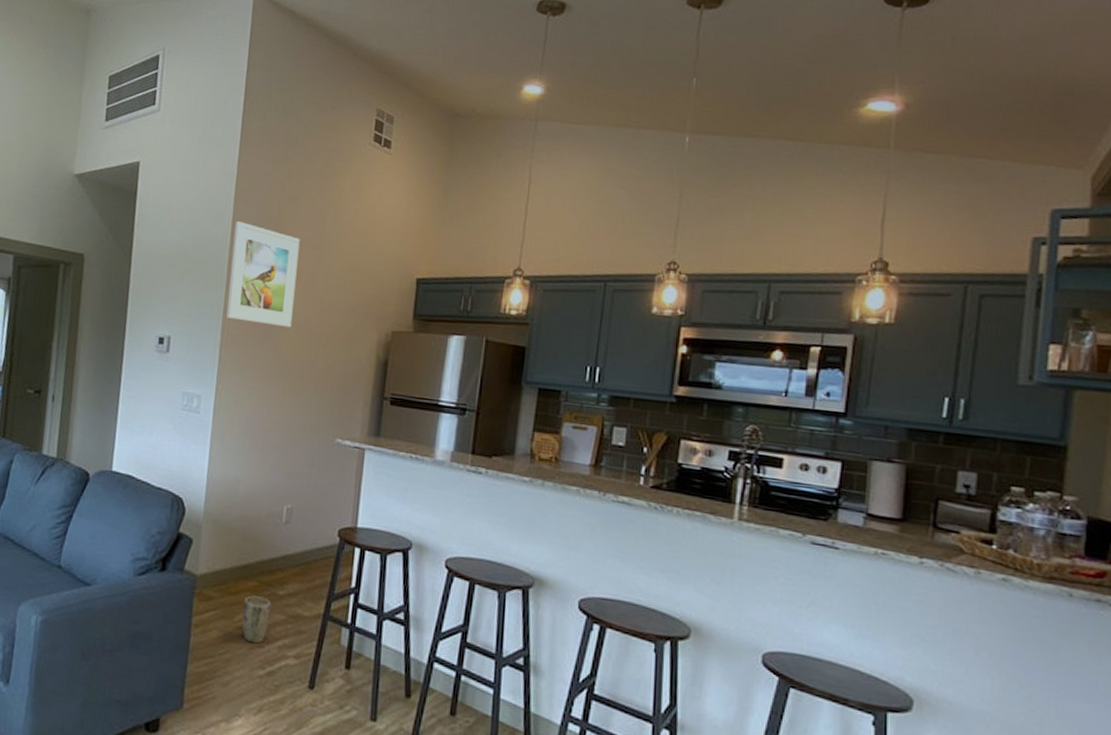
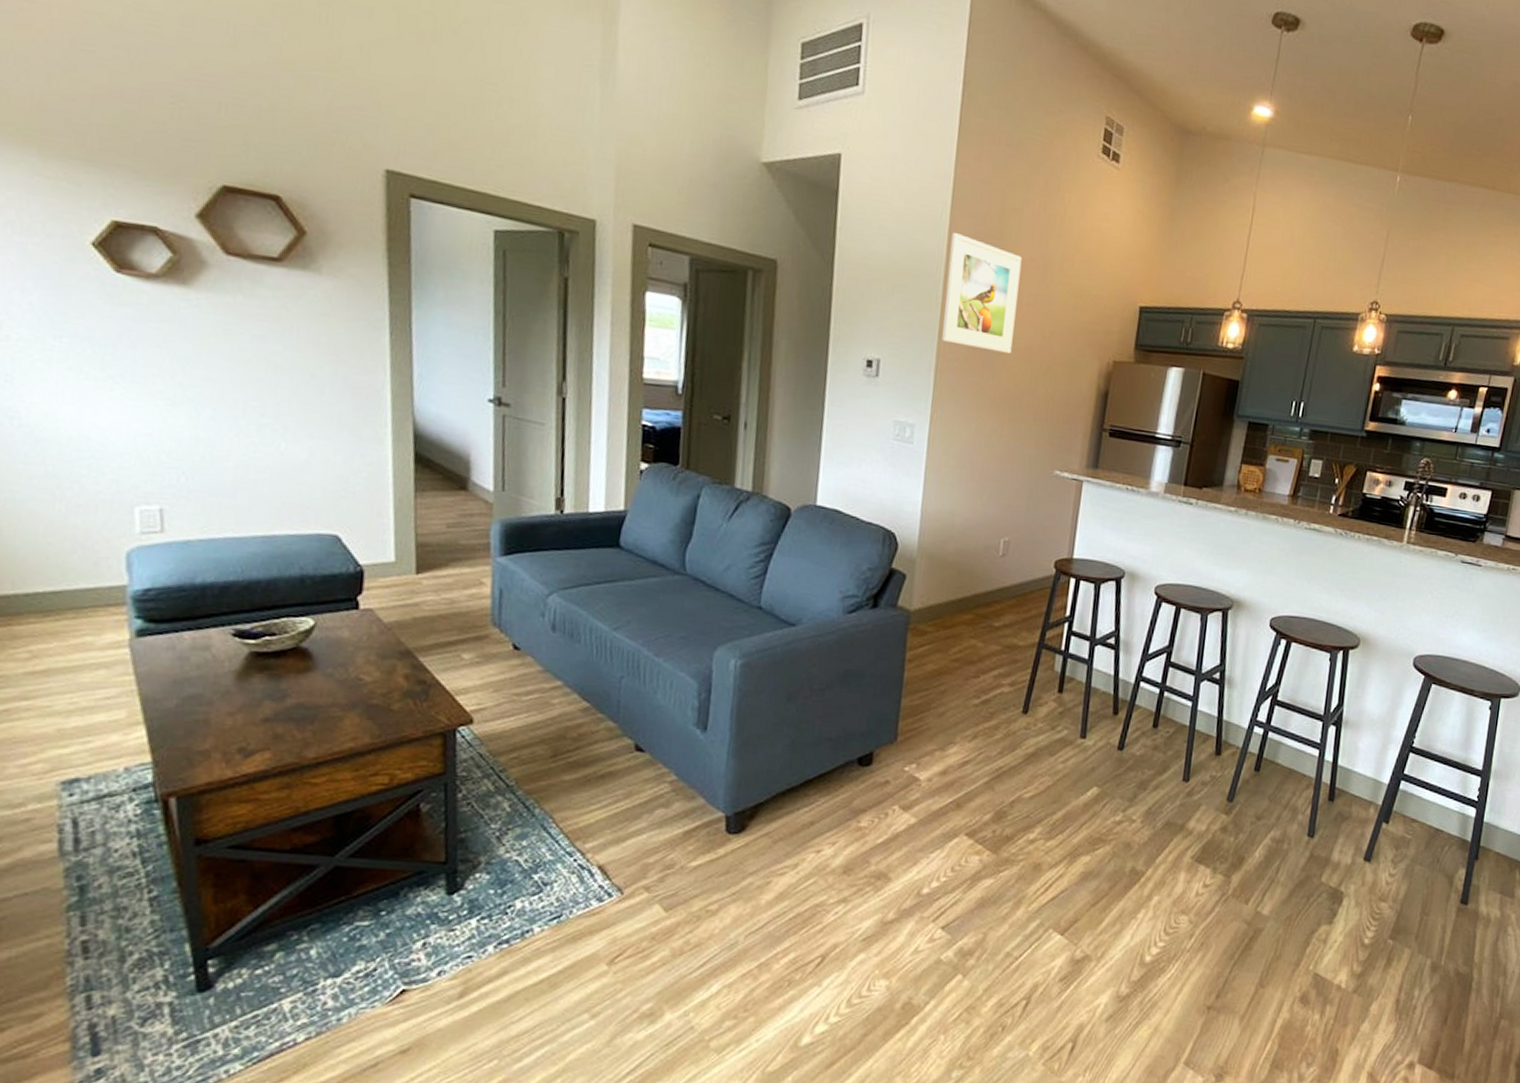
plant pot: present [242,595,271,644] -> none [957,628,987,675]

